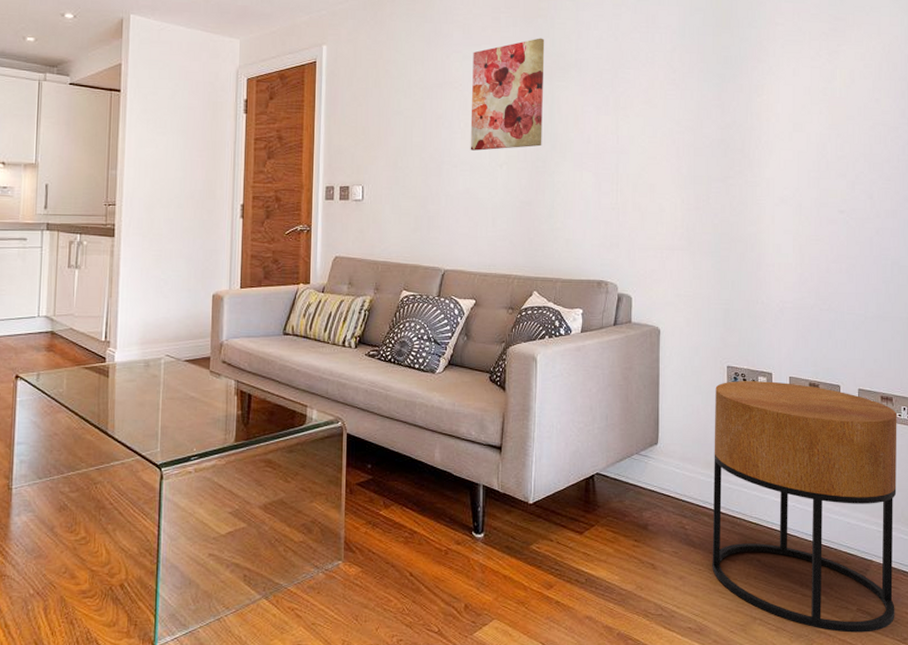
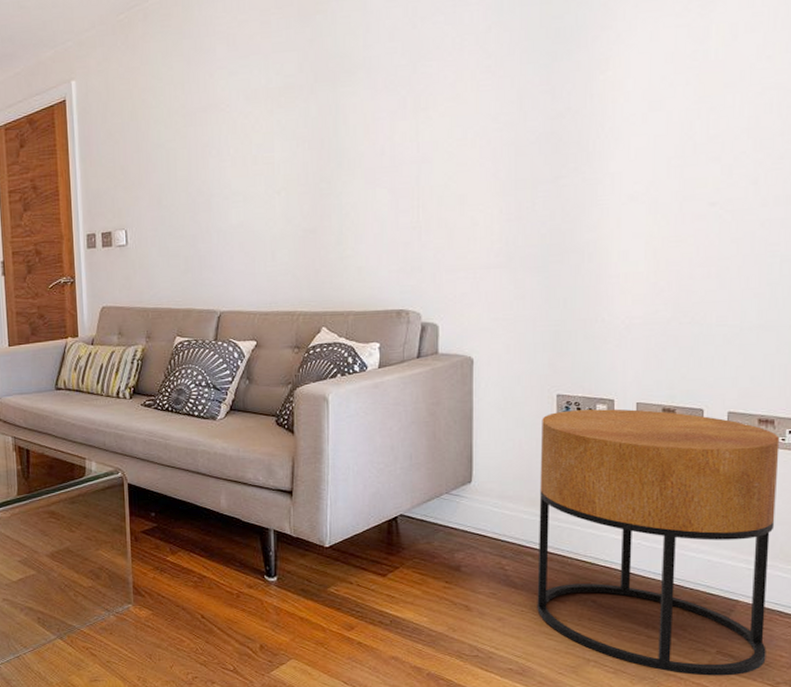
wall art: present [470,38,545,151] -> none [240,38,326,179]

